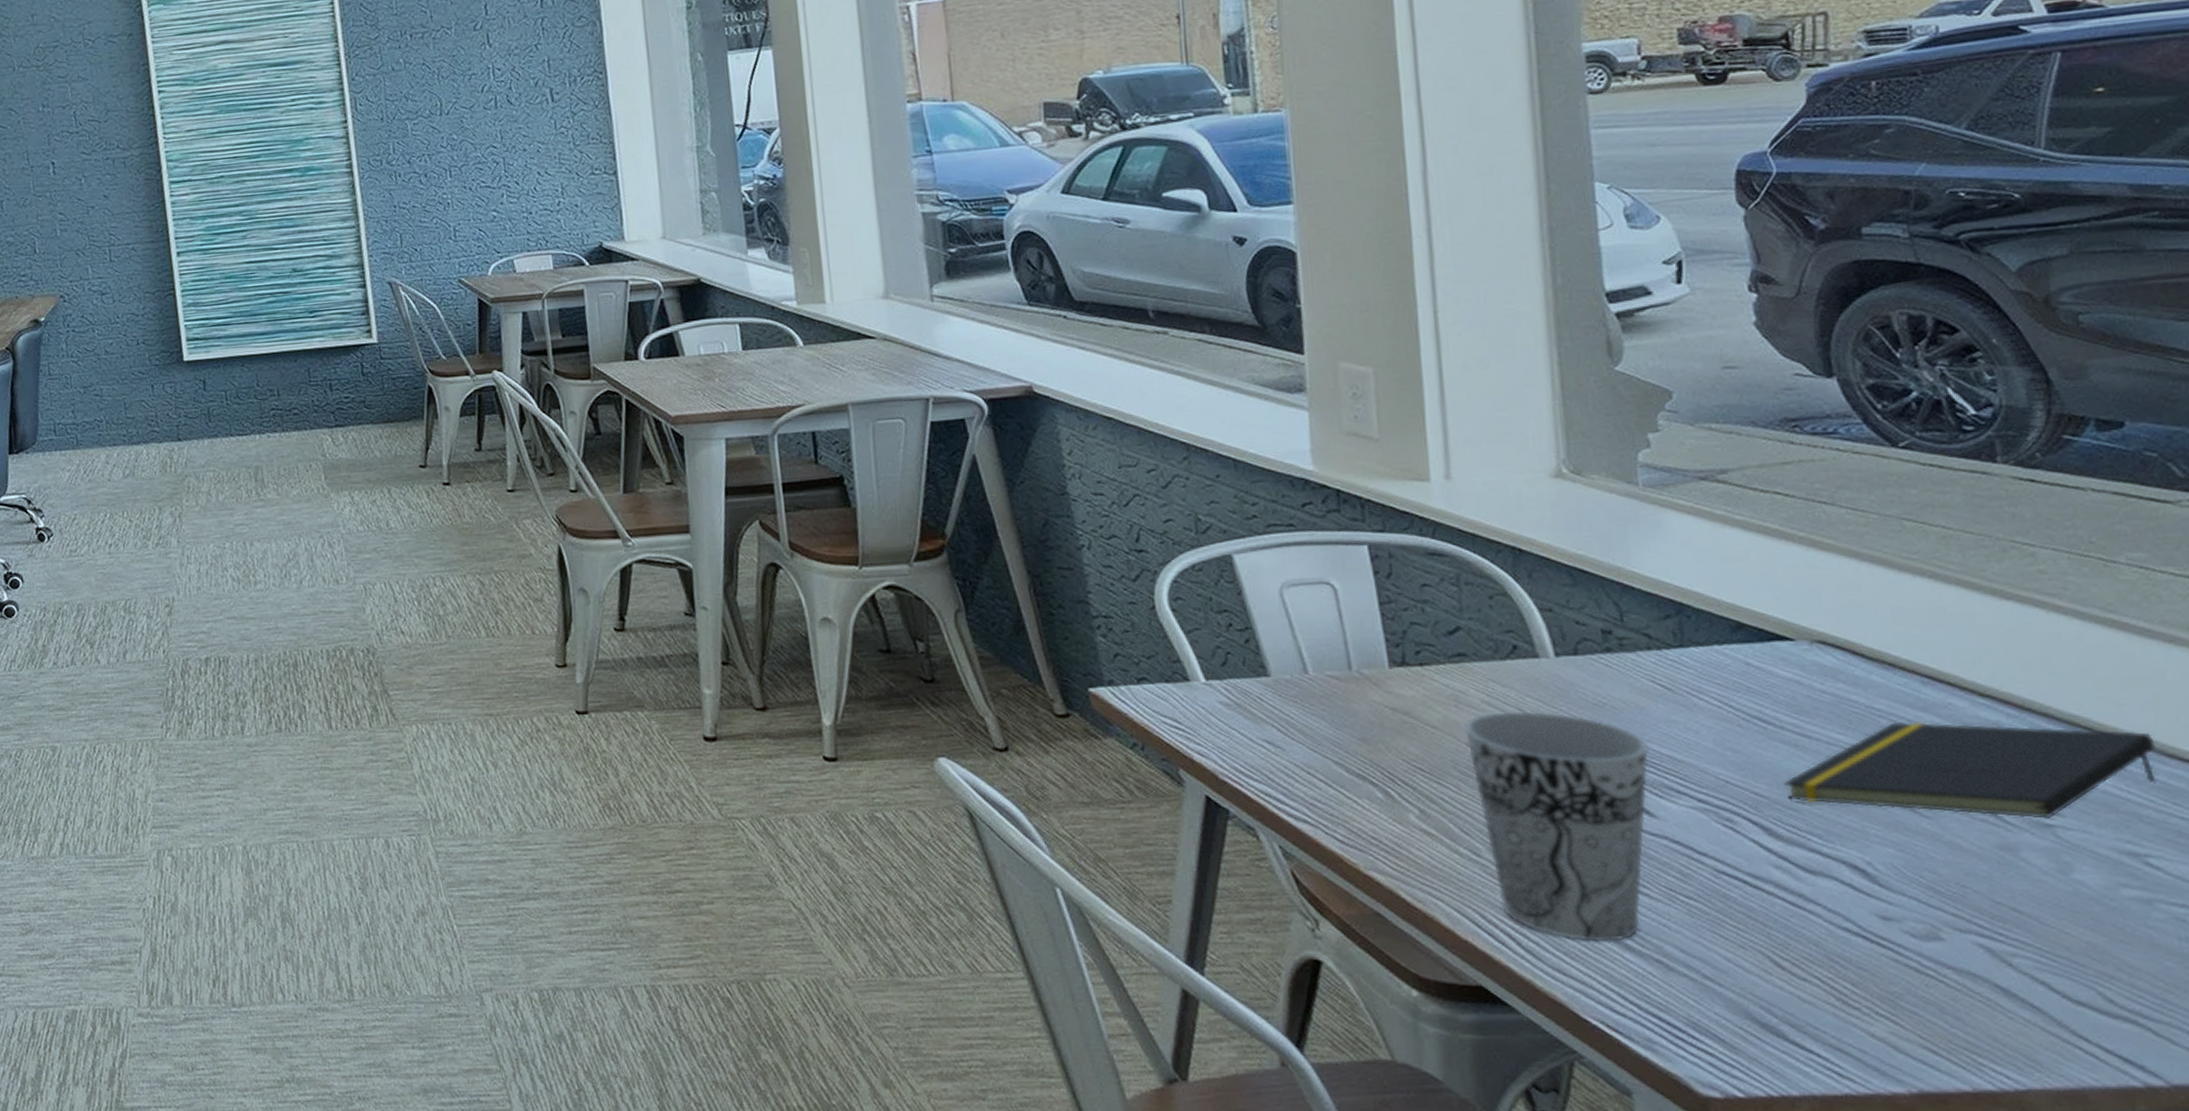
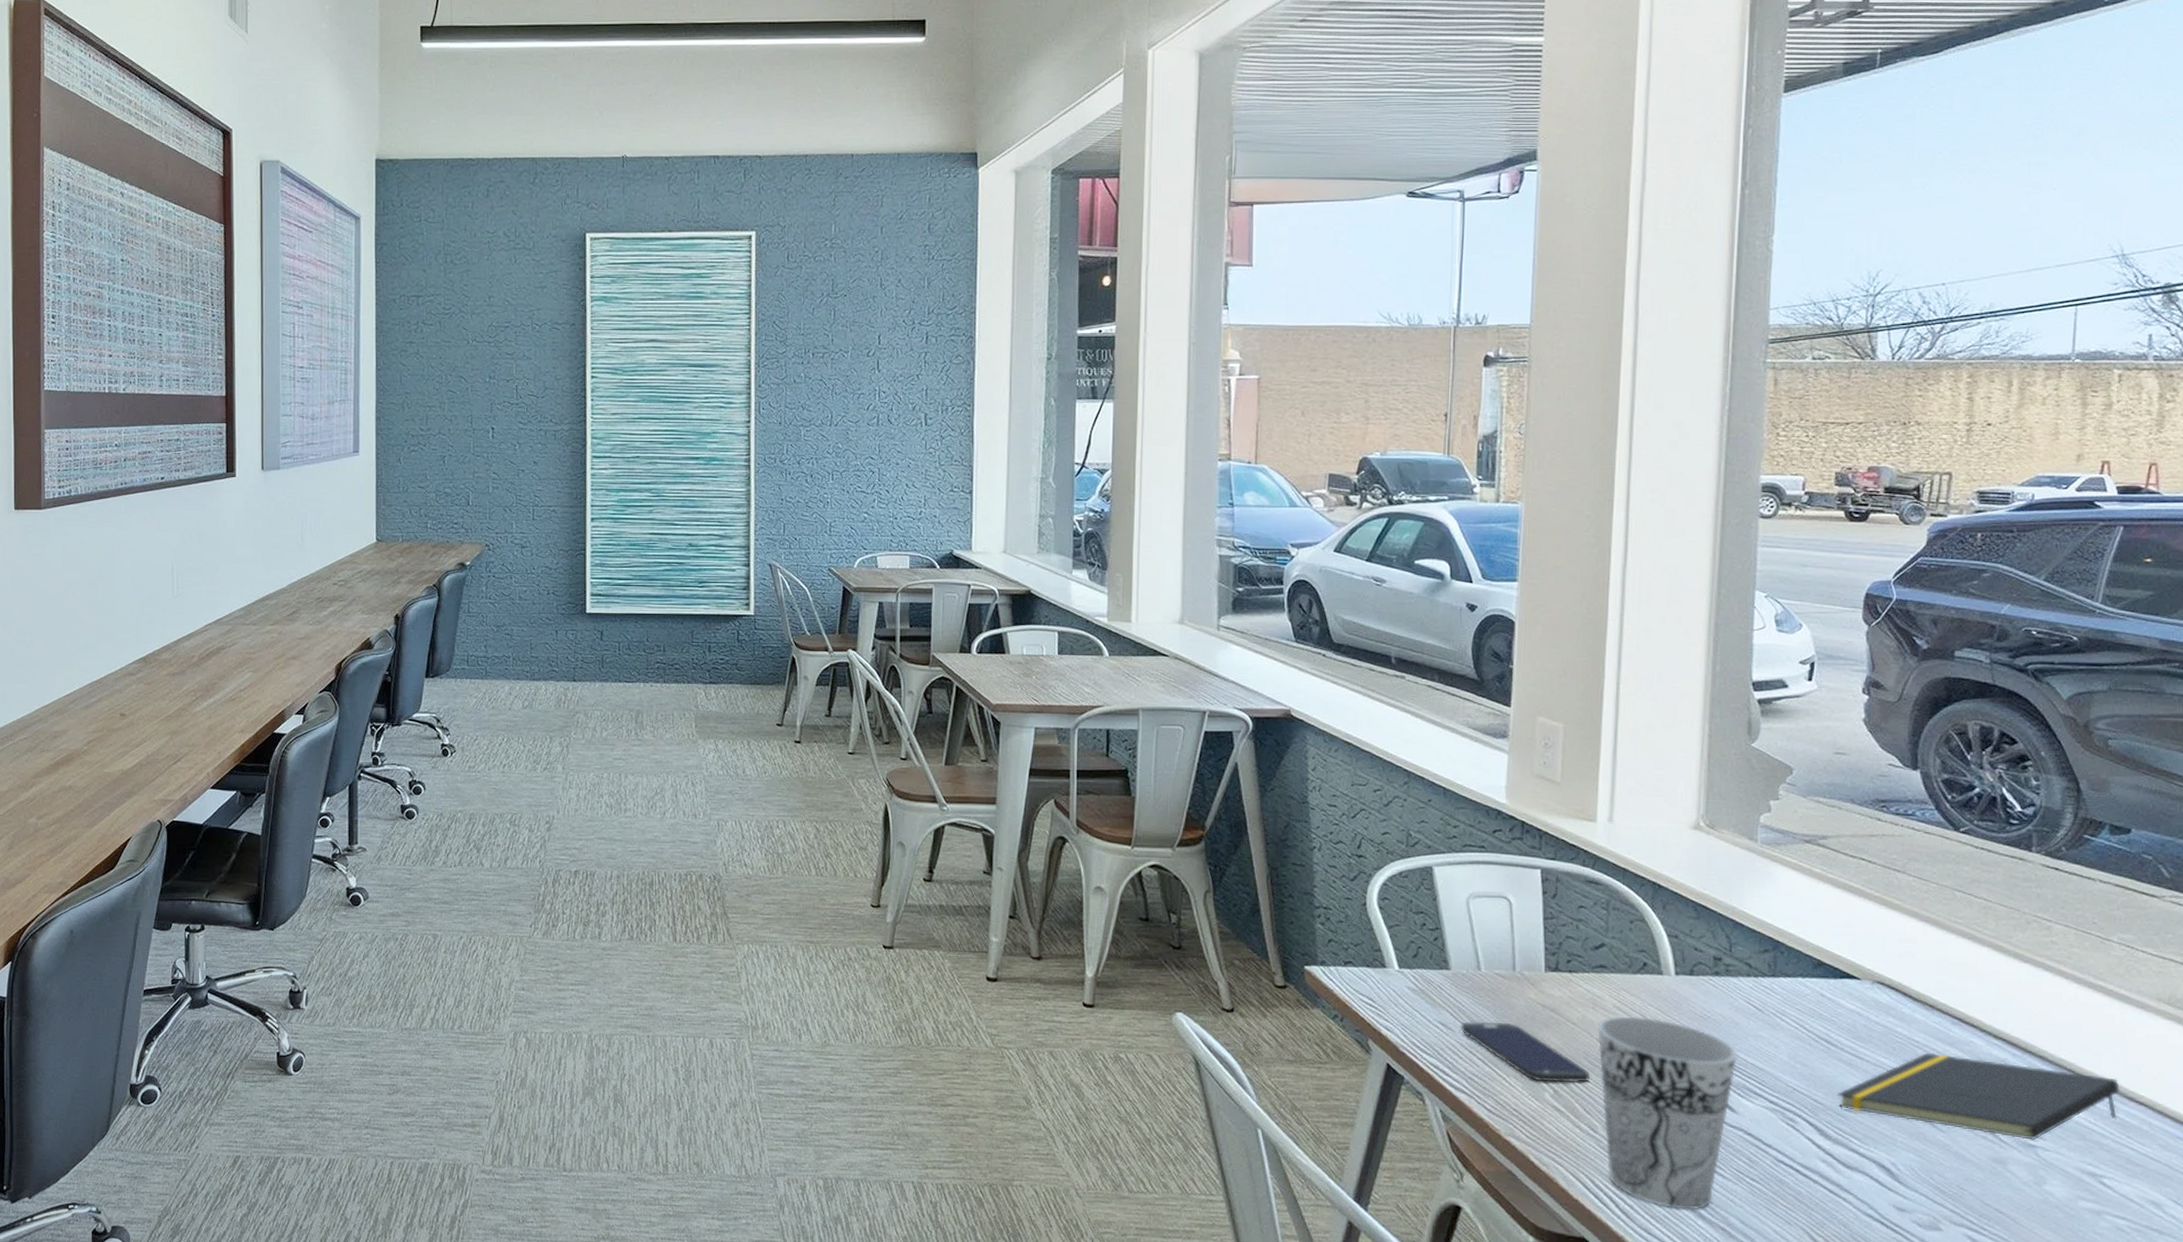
smartphone: none [1292,734,1463,801] -> present [1461,1021,1590,1083]

